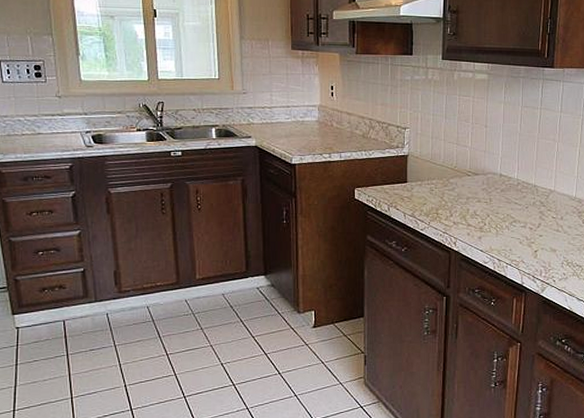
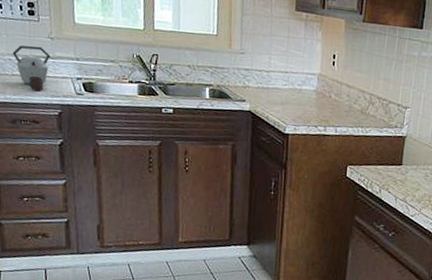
kettle: none [21,105,59,148] -> present [12,45,51,91]

